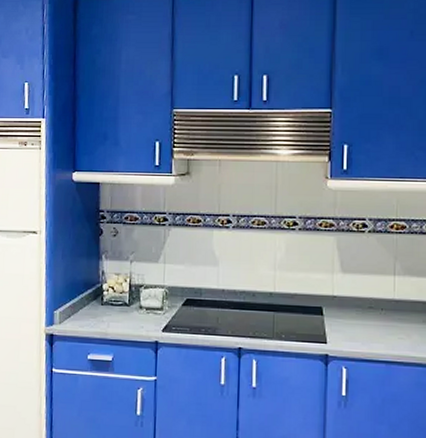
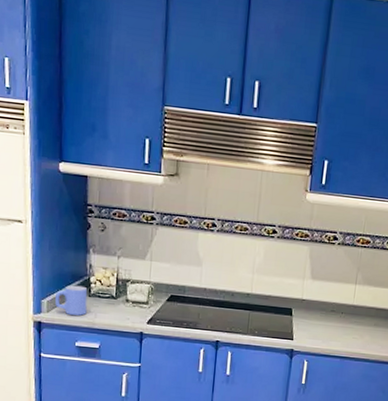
mug: none [67,293,100,327] -> present [55,285,88,316]

